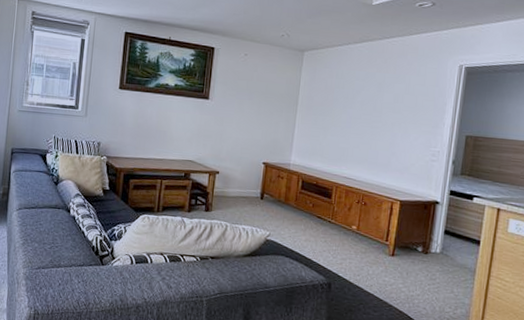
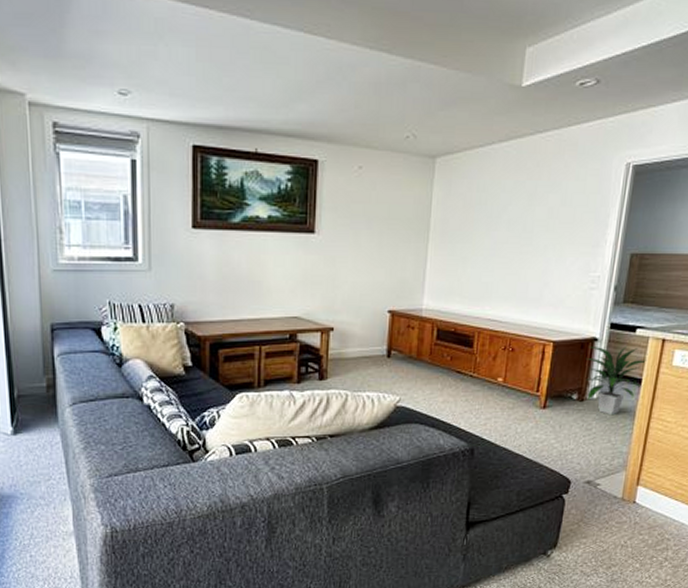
indoor plant: none [428,208,485,270] -> present [585,345,648,416]

